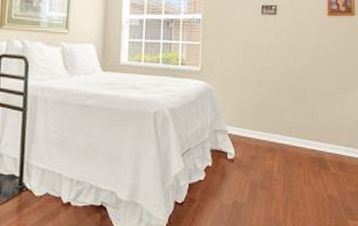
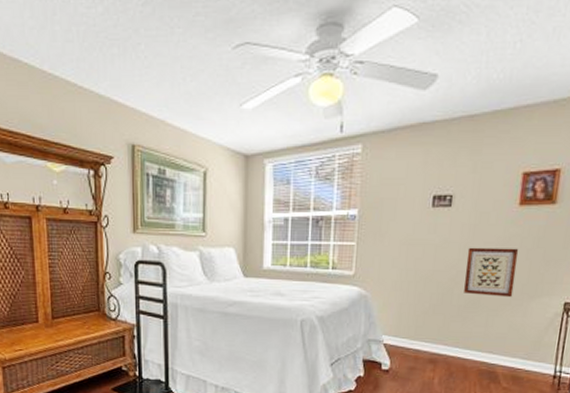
wall art: none [291,48,332,92] -> present [464,247,519,298]

